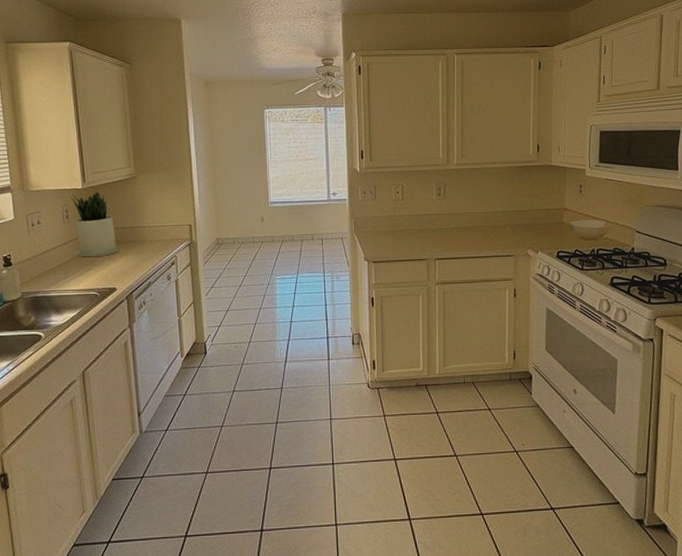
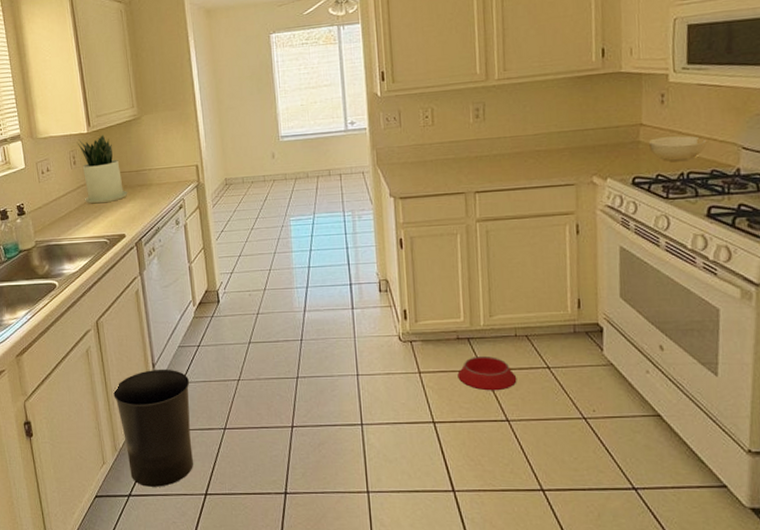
waste bin: none [97,417,175,532] -> present [113,369,193,487]
pet bowl: none [416,401,464,430] -> present [457,356,517,390]

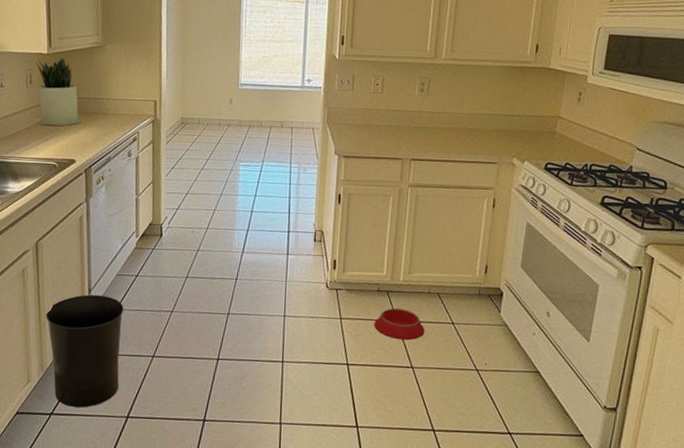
bowl: present [648,135,707,162] -> none [562,130,610,154]

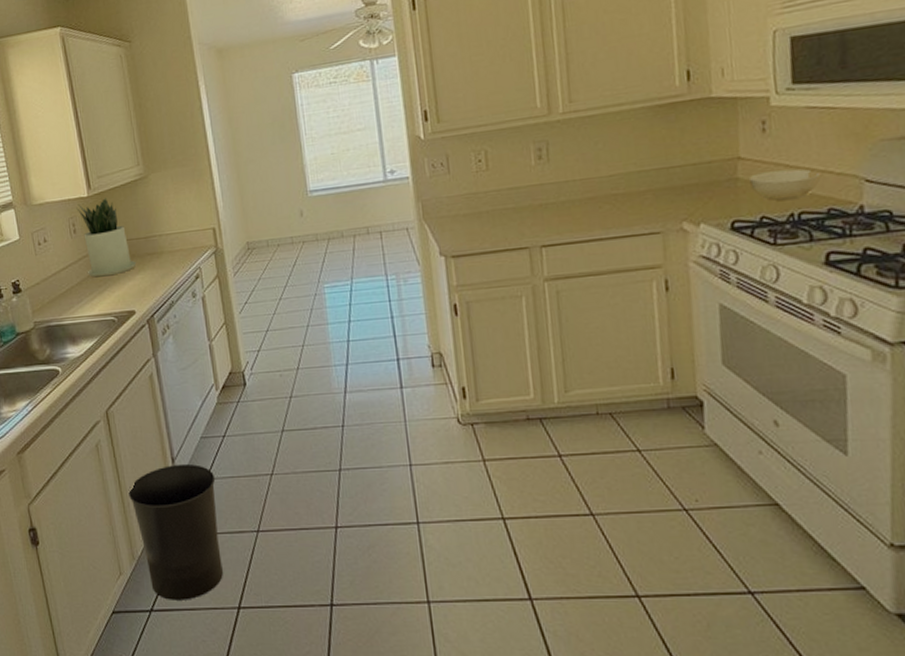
pet bowl: present [374,308,425,340] -> none [529,439,602,479]
bowl: none [562,130,610,154] -> present [748,169,821,201]

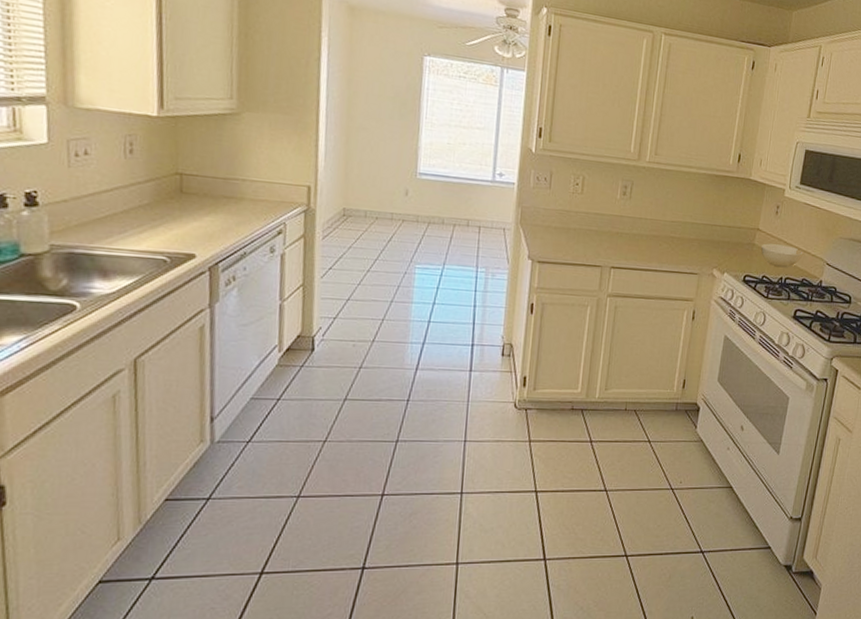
planter: present [76,198,137,278] -> none [138,122,208,211]
waste bin: present [128,463,223,600] -> none [147,424,260,567]

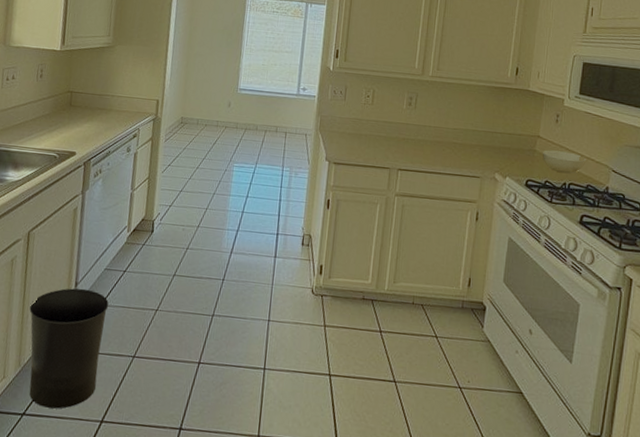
waste bin: none [147,424,260,567] -> present [29,288,109,409]

